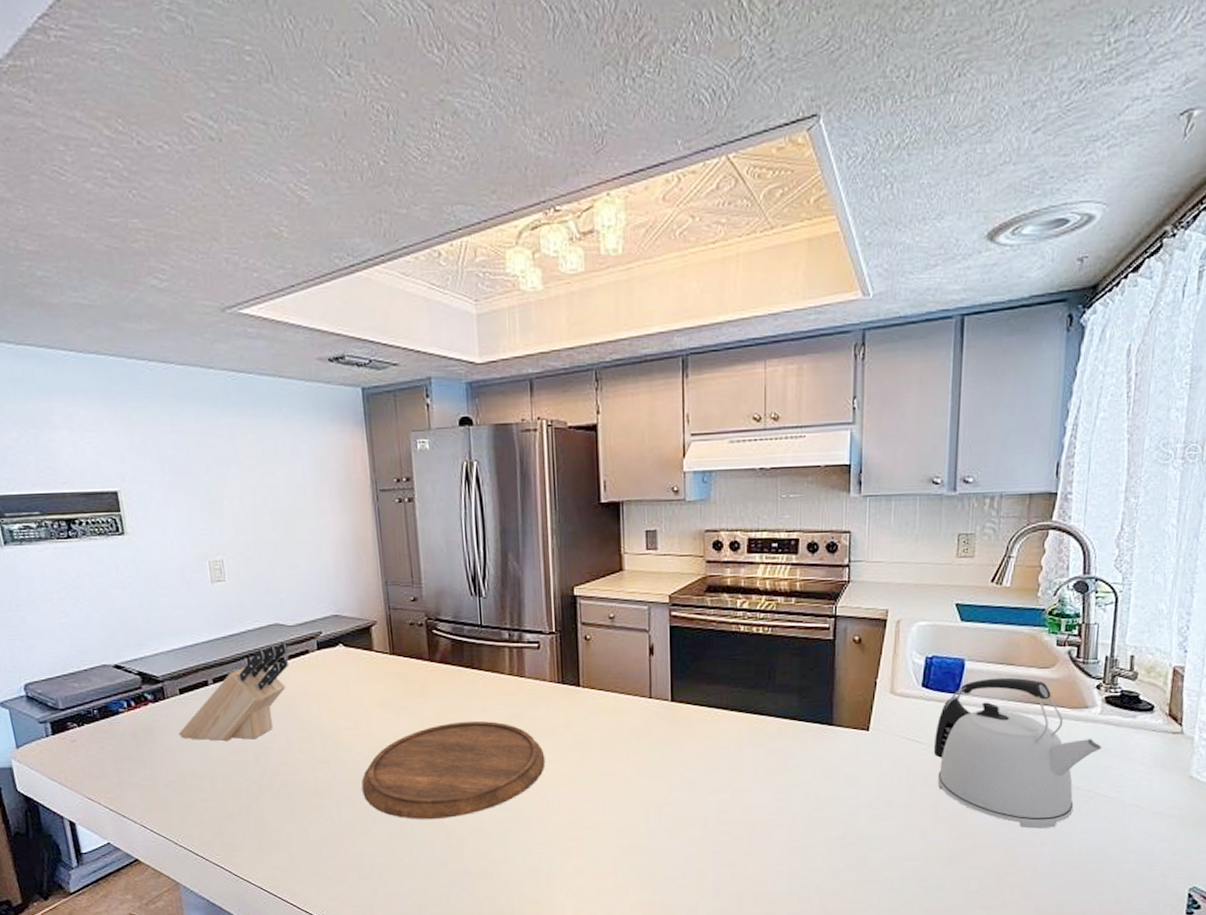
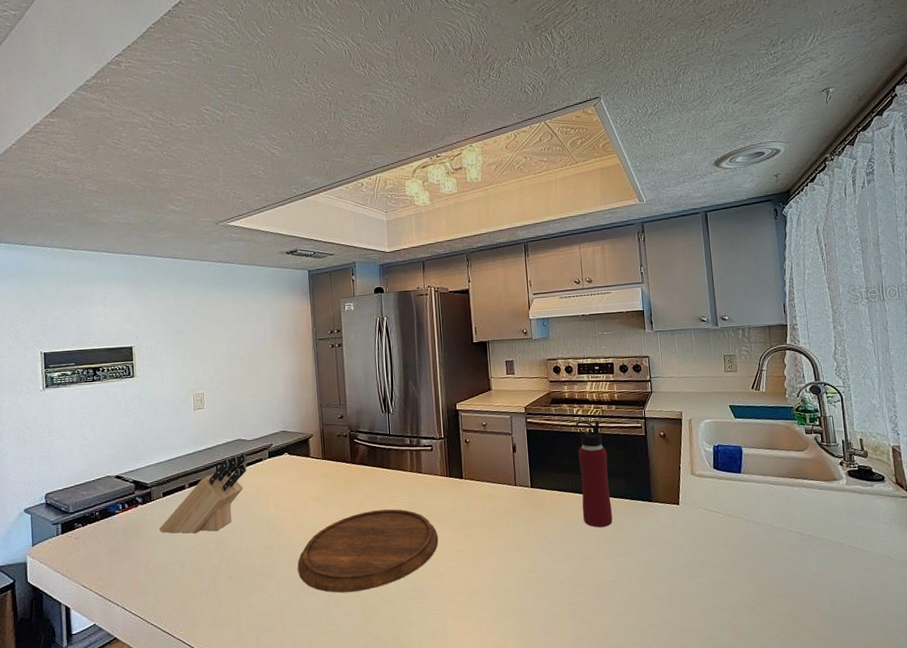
water bottle: none [738,616,778,755] -> present [575,420,613,528]
kettle: present [933,677,1103,829] -> none [728,459,853,580]

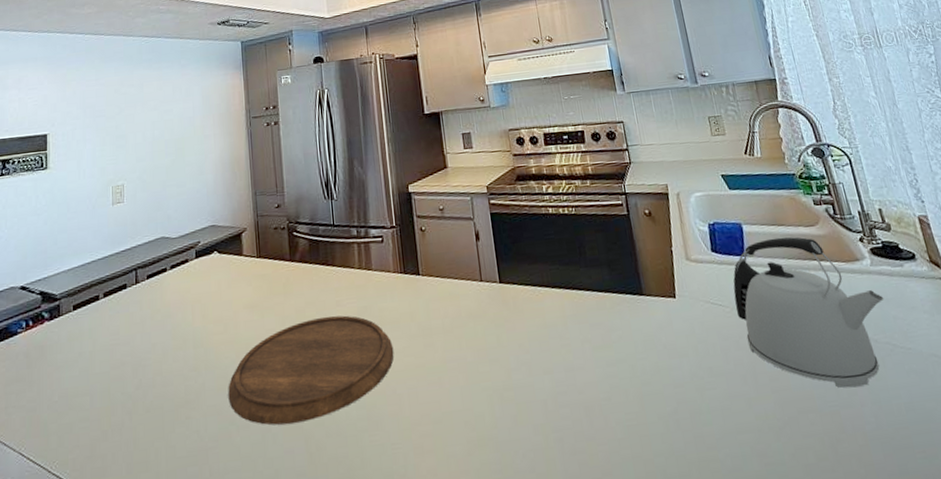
knife block: present [159,453,247,534] -> none [67,253,171,356]
water bottle: present [575,420,613,528] -> none [546,198,599,331]
kettle: none [728,459,853,580] -> present [733,236,885,389]

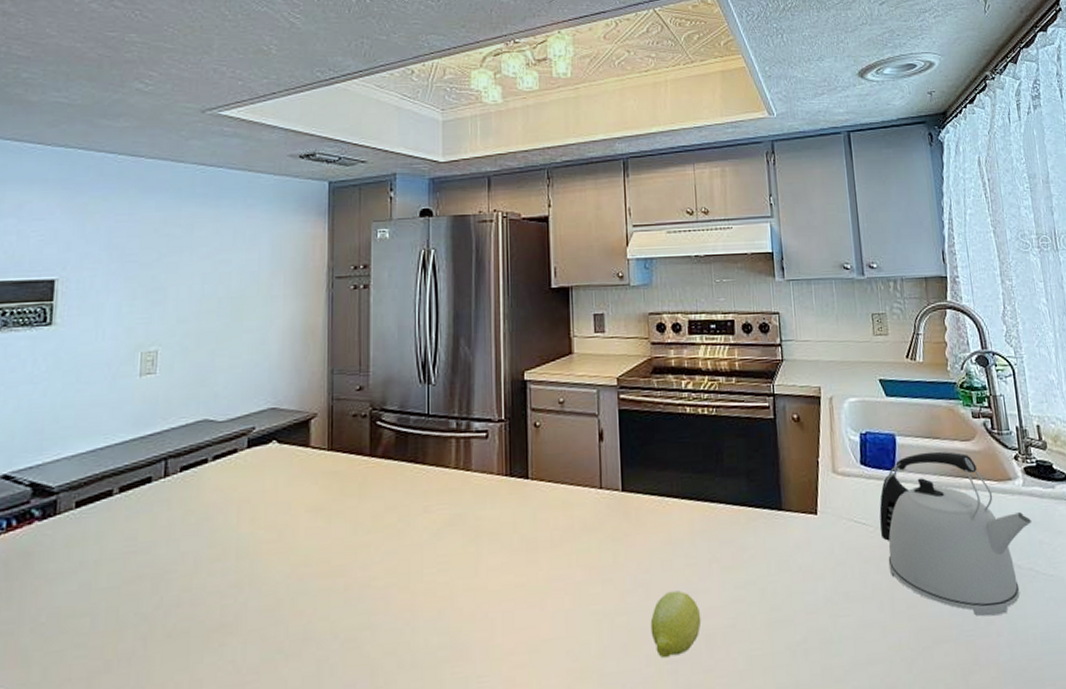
cutting board: present [228,315,394,426] -> none [277,523,490,655]
fruit: none [534,368,580,428] -> present [650,590,702,659]

